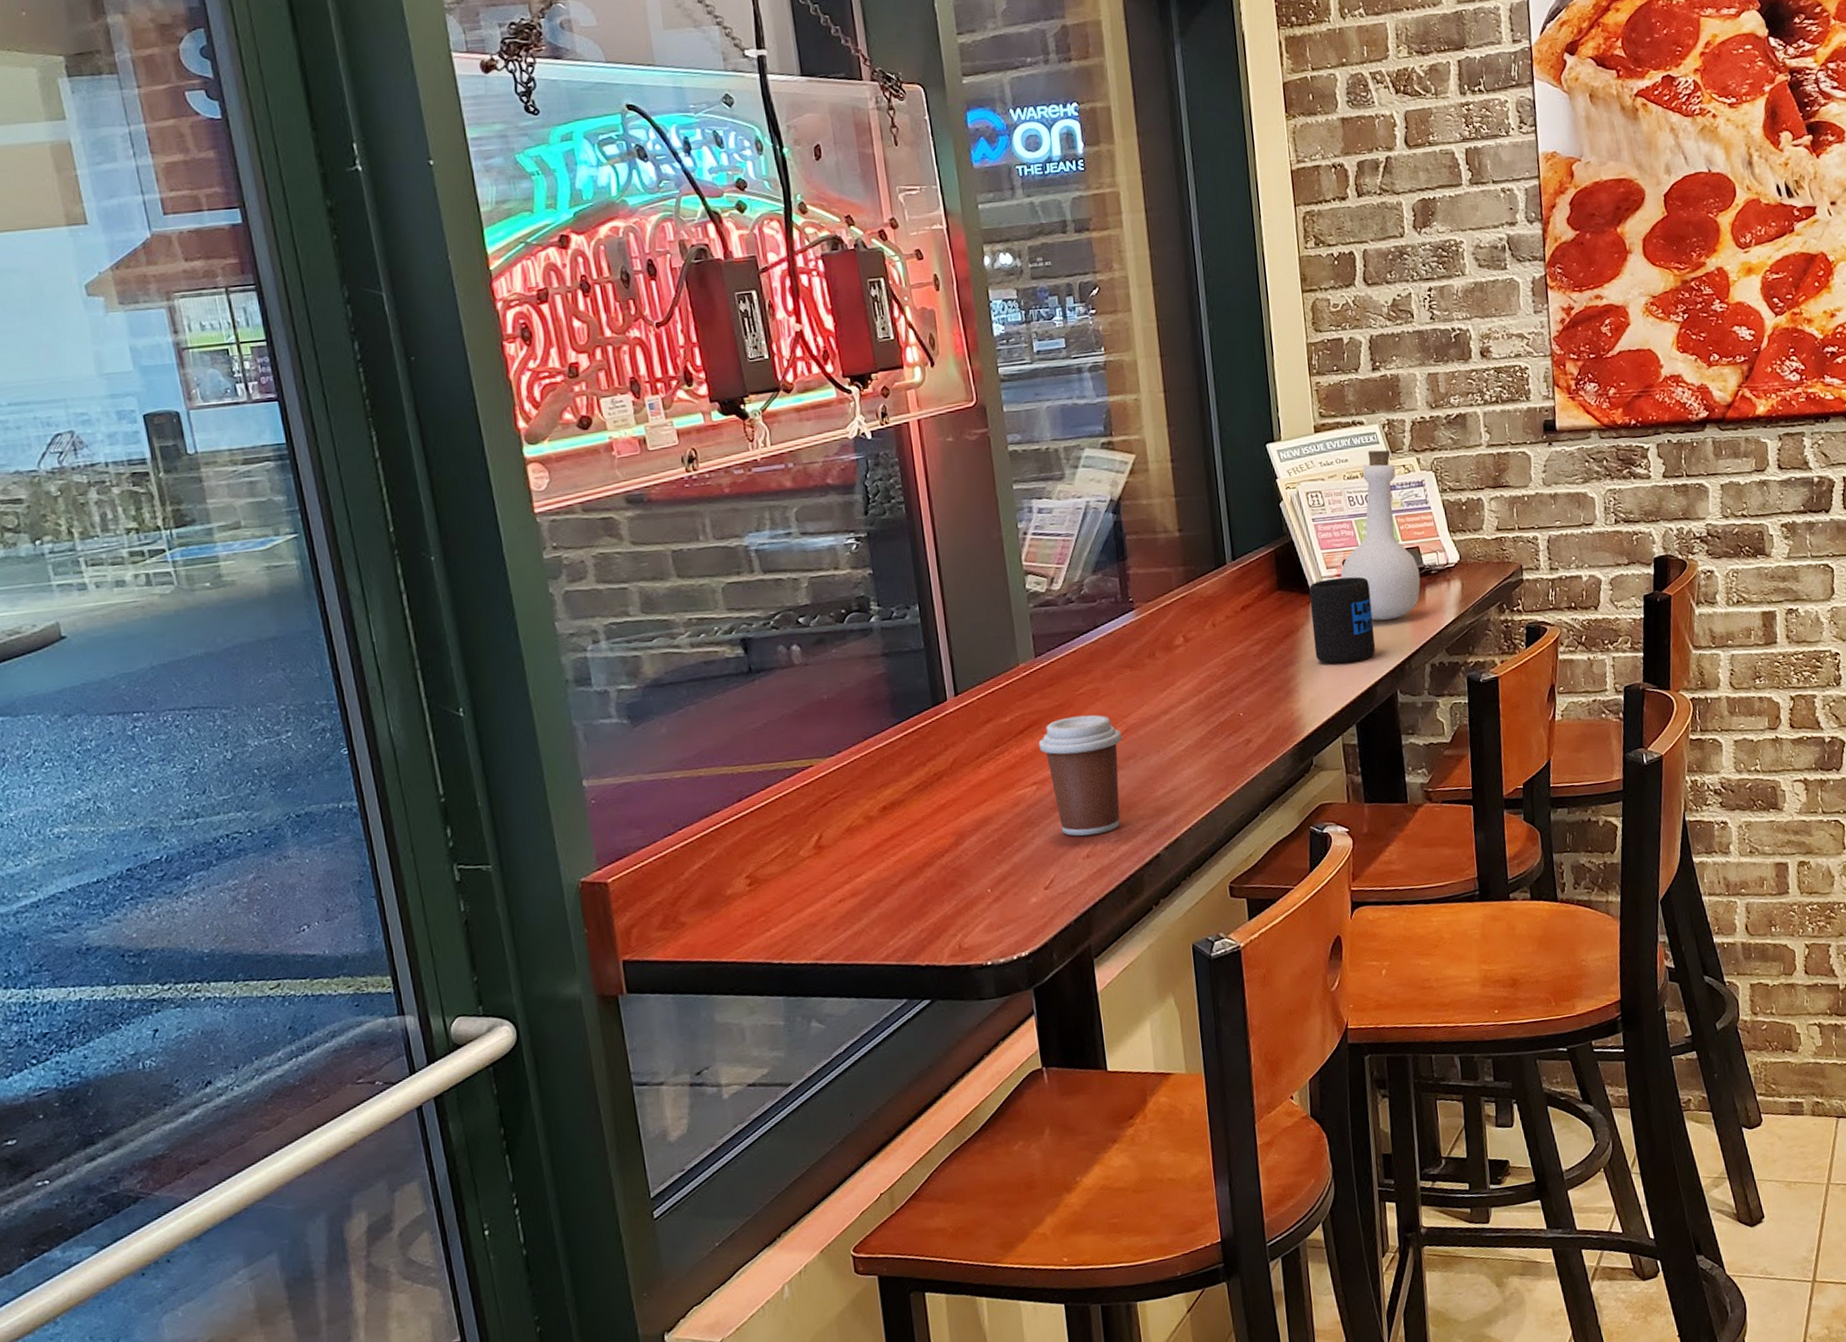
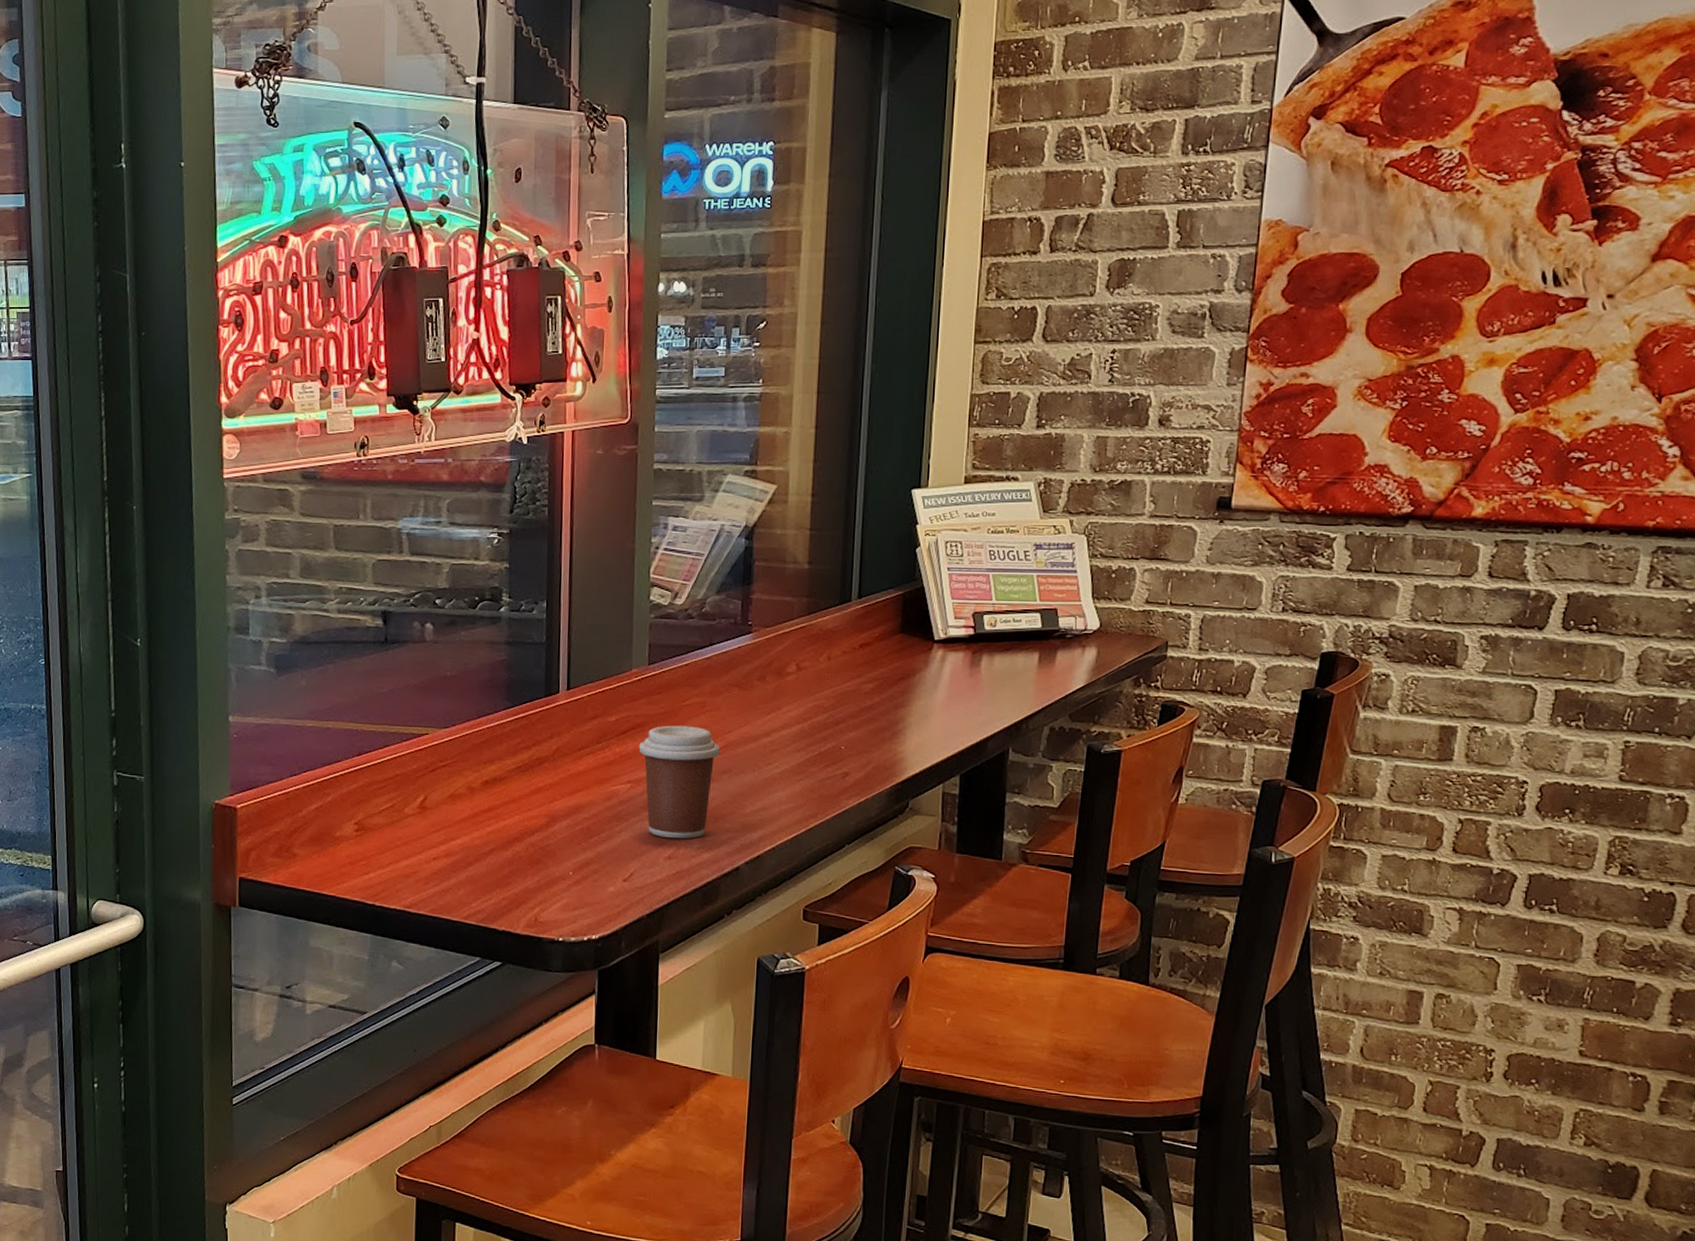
mug: present [1309,576,1376,663] -> none [929,628,997,713]
bottle: present [1340,450,1421,621] -> none [967,508,1054,678]

